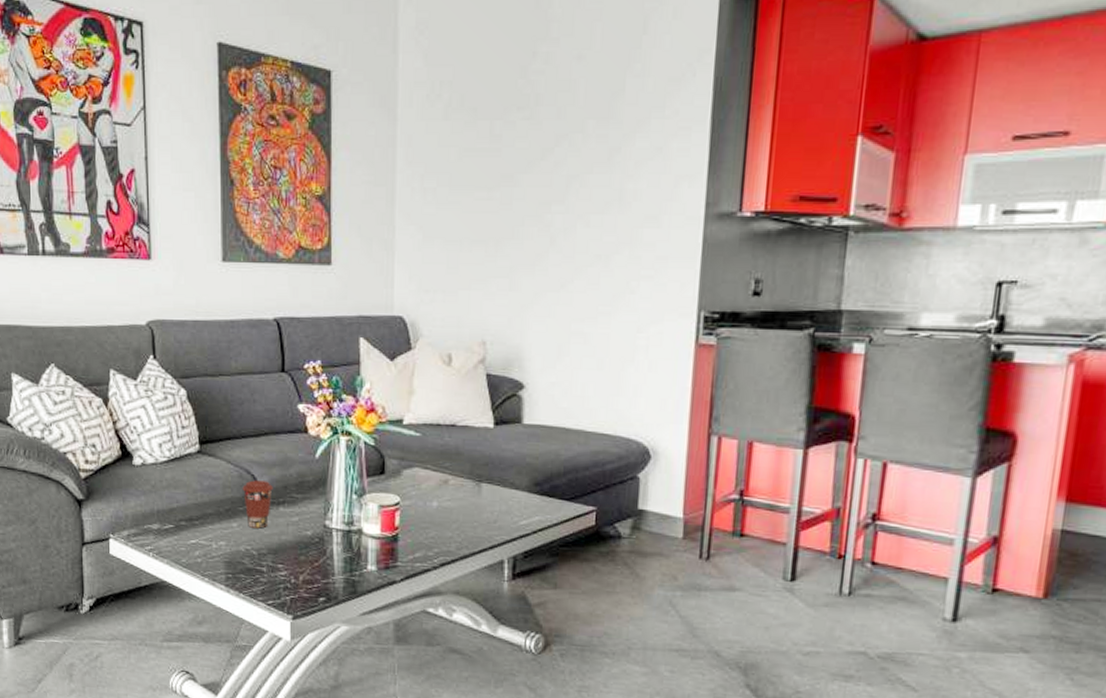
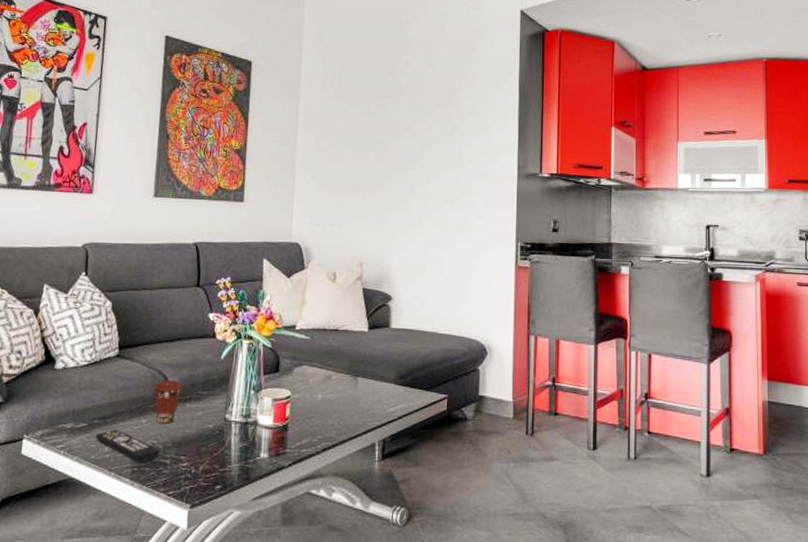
remote control: none [184,533,255,570] -> present [95,430,160,463]

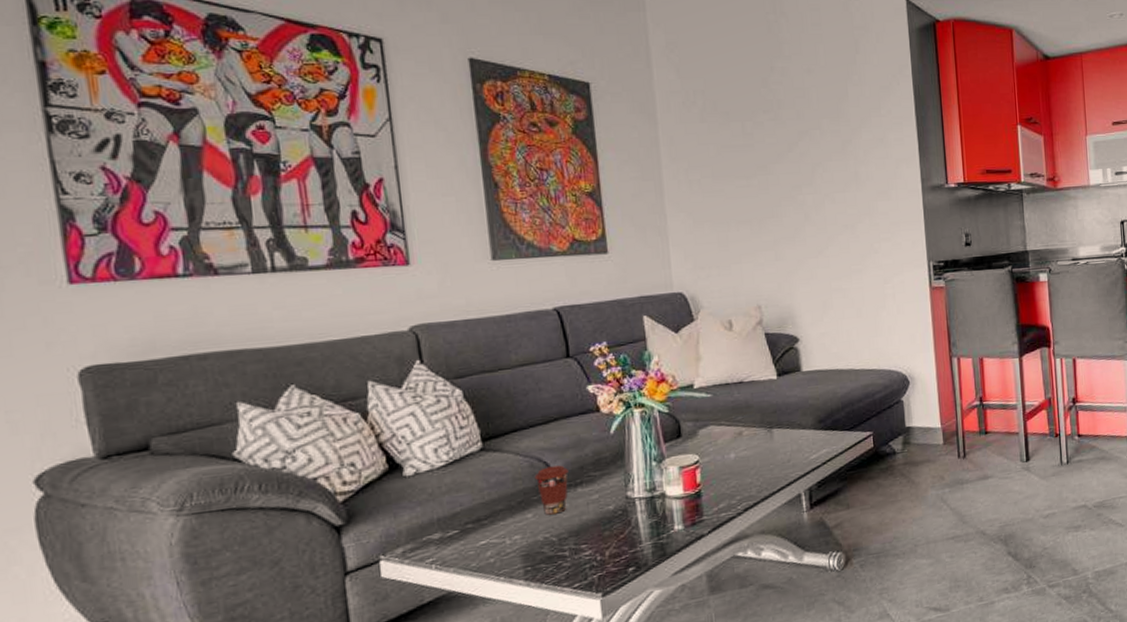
remote control: present [95,430,160,463] -> none [471,530,555,561]

